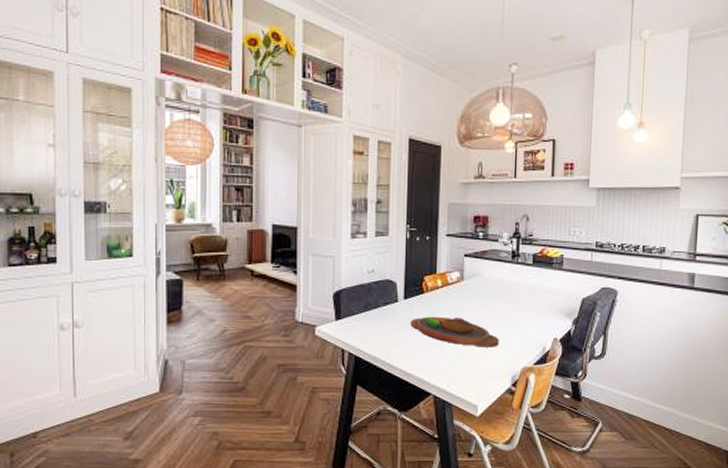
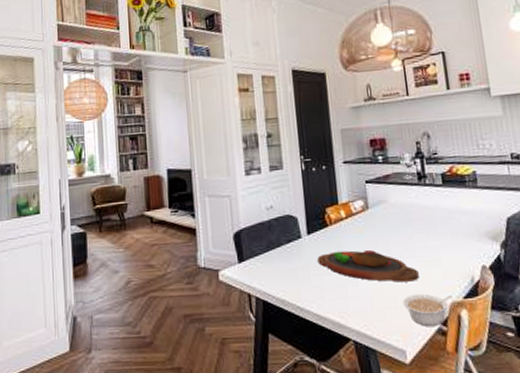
legume: none [482,358,524,386] -> present [403,293,452,326]

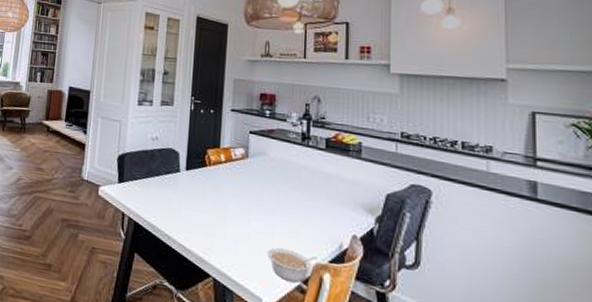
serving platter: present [317,250,419,282] -> none [191,191,287,235]

